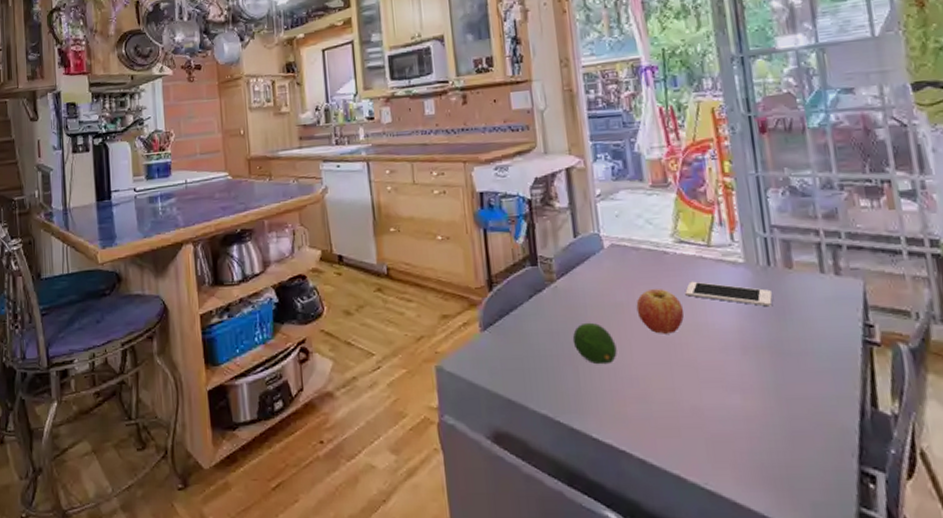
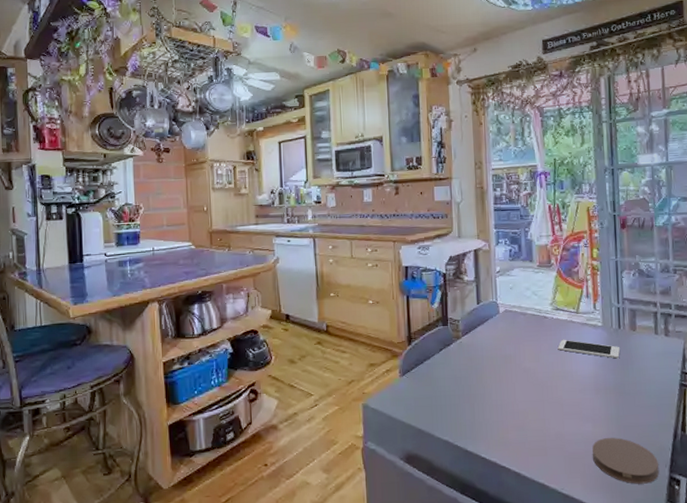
fruit: present [572,322,617,365] -> none [471,370,504,402]
fruit: present [636,289,685,334] -> none [521,345,556,379]
coaster: none [744,414,844,480] -> present [592,438,659,484]

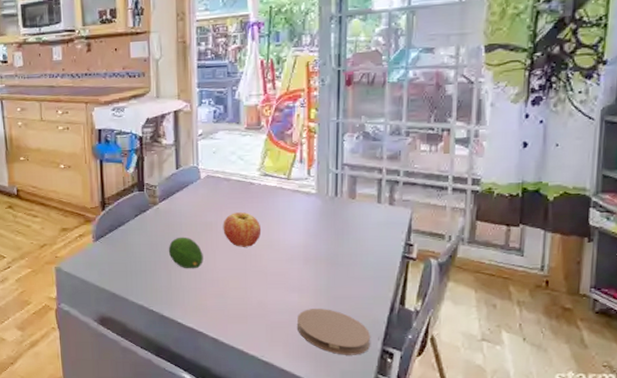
fruit: none [471,370,504,402] -> present [168,237,203,269]
fruit: none [521,345,556,379] -> present [223,212,262,247]
cell phone: present [557,339,620,359] -> none [264,207,335,228]

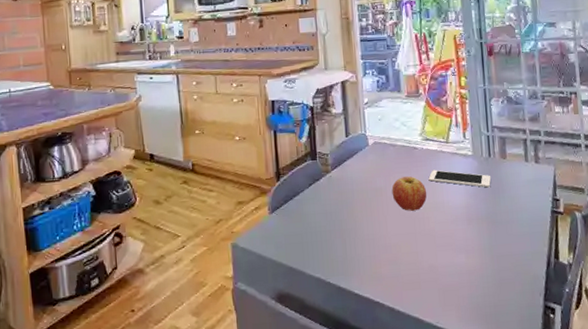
fruit: present [168,237,203,269] -> none [342,203,376,237]
cell phone: none [264,207,335,228] -> present [428,169,491,188]
coaster: present [298,309,371,355] -> none [466,268,534,315]

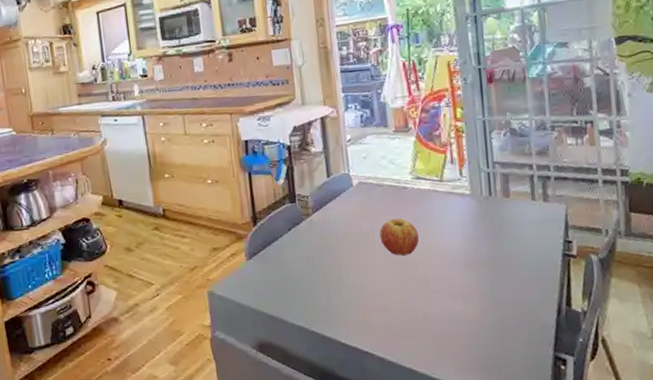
cell phone: present [428,169,491,188] -> none [420,211,492,230]

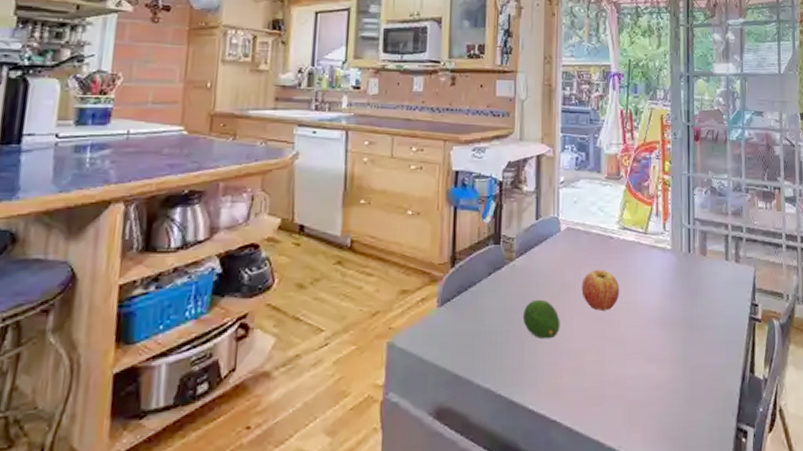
fruit: none [325,248,363,284] -> present [522,299,560,339]

